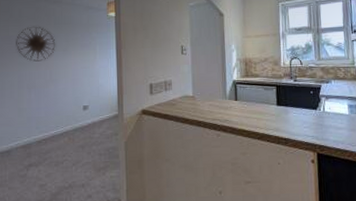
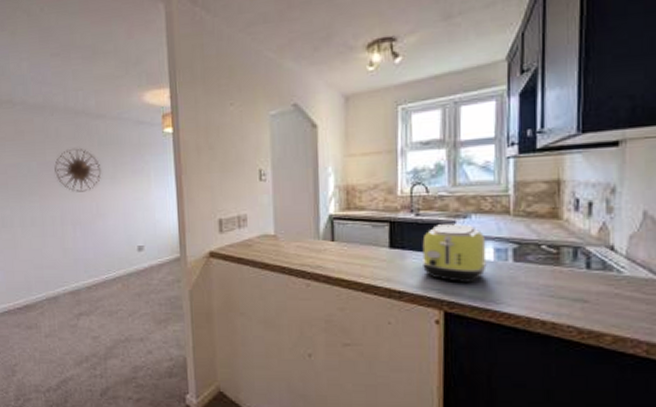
toaster: none [299,87,344,132] -> present [421,224,487,284]

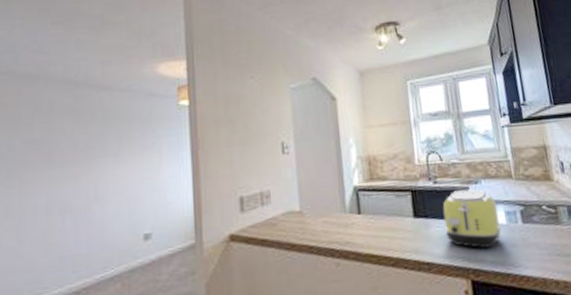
wall art: present [54,148,102,192] -> none [43,122,104,174]

